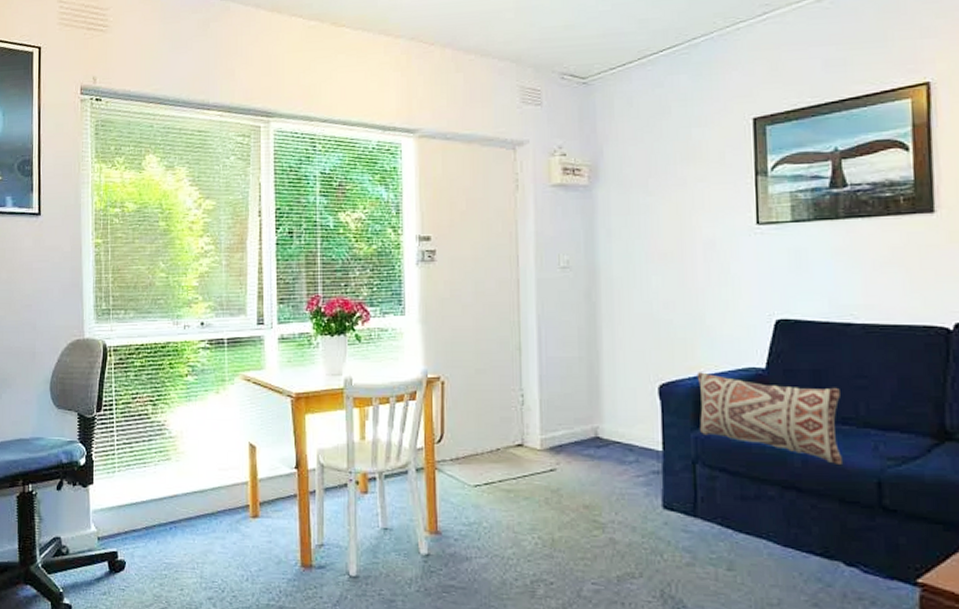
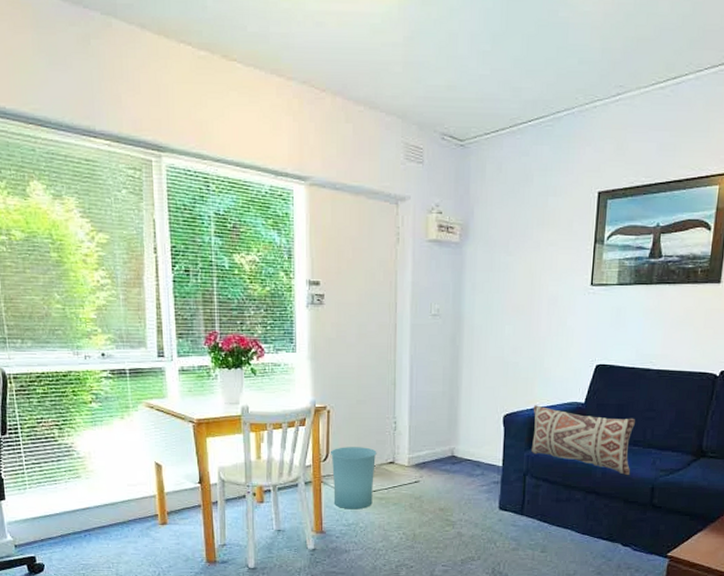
waste bin: none [445,425,502,505] -> present [330,447,377,510]

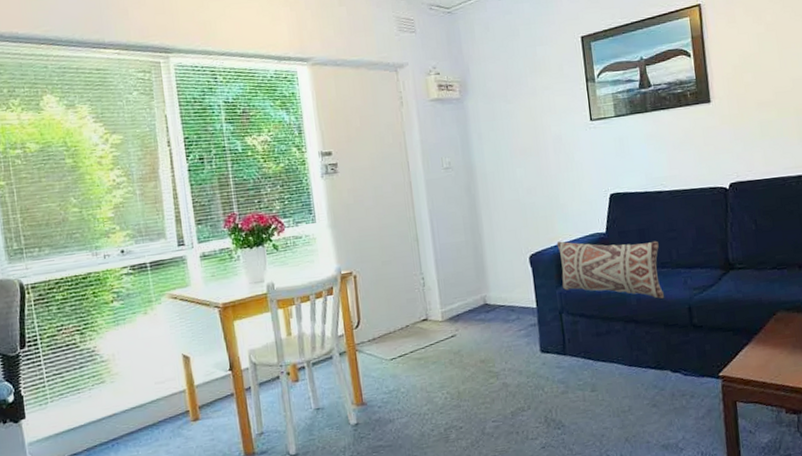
waste bin: present [330,447,377,510] -> none [361,307,411,376]

